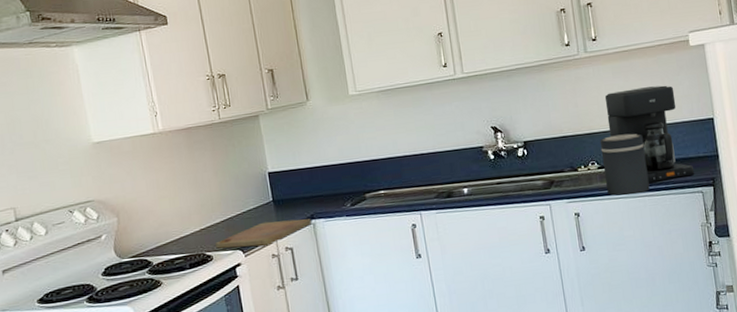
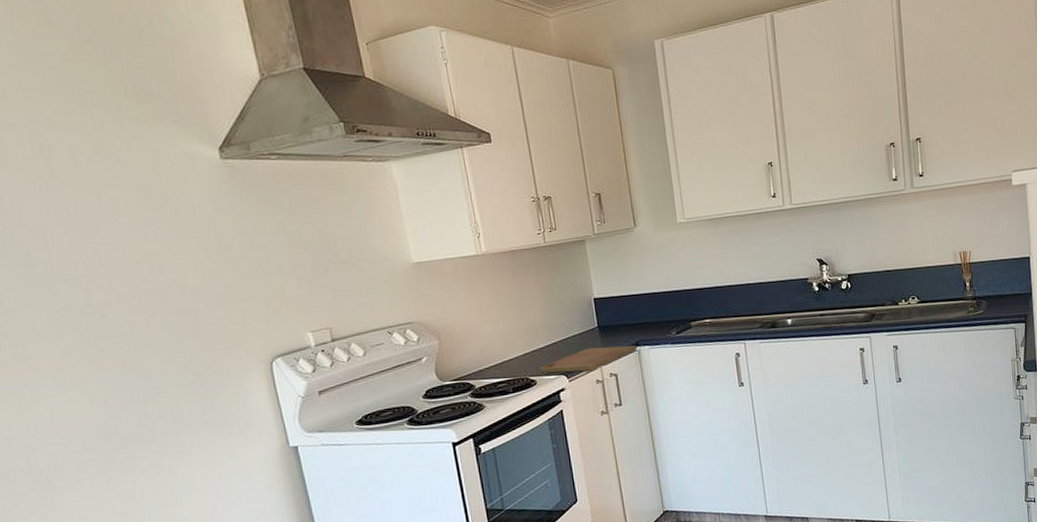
cylinder: present [599,133,650,196] -> none [921,269,966,330]
coffee maker: present [604,85,695,184] -> none [928,223,1009,319]

